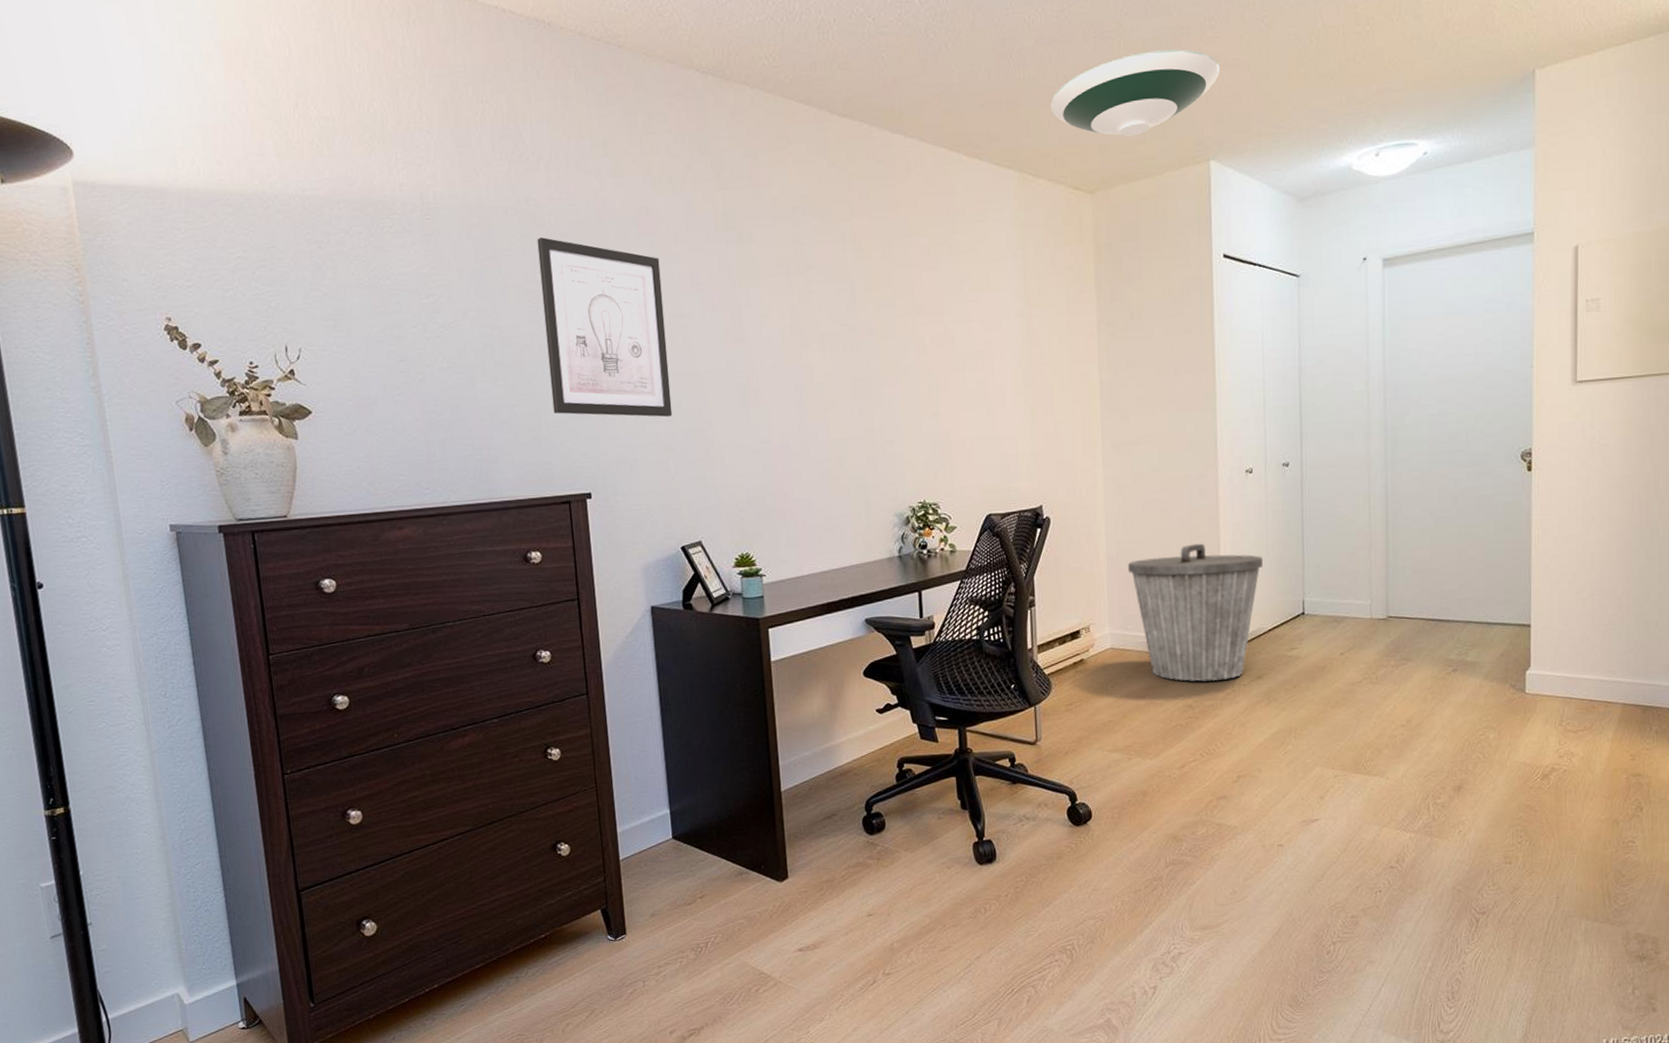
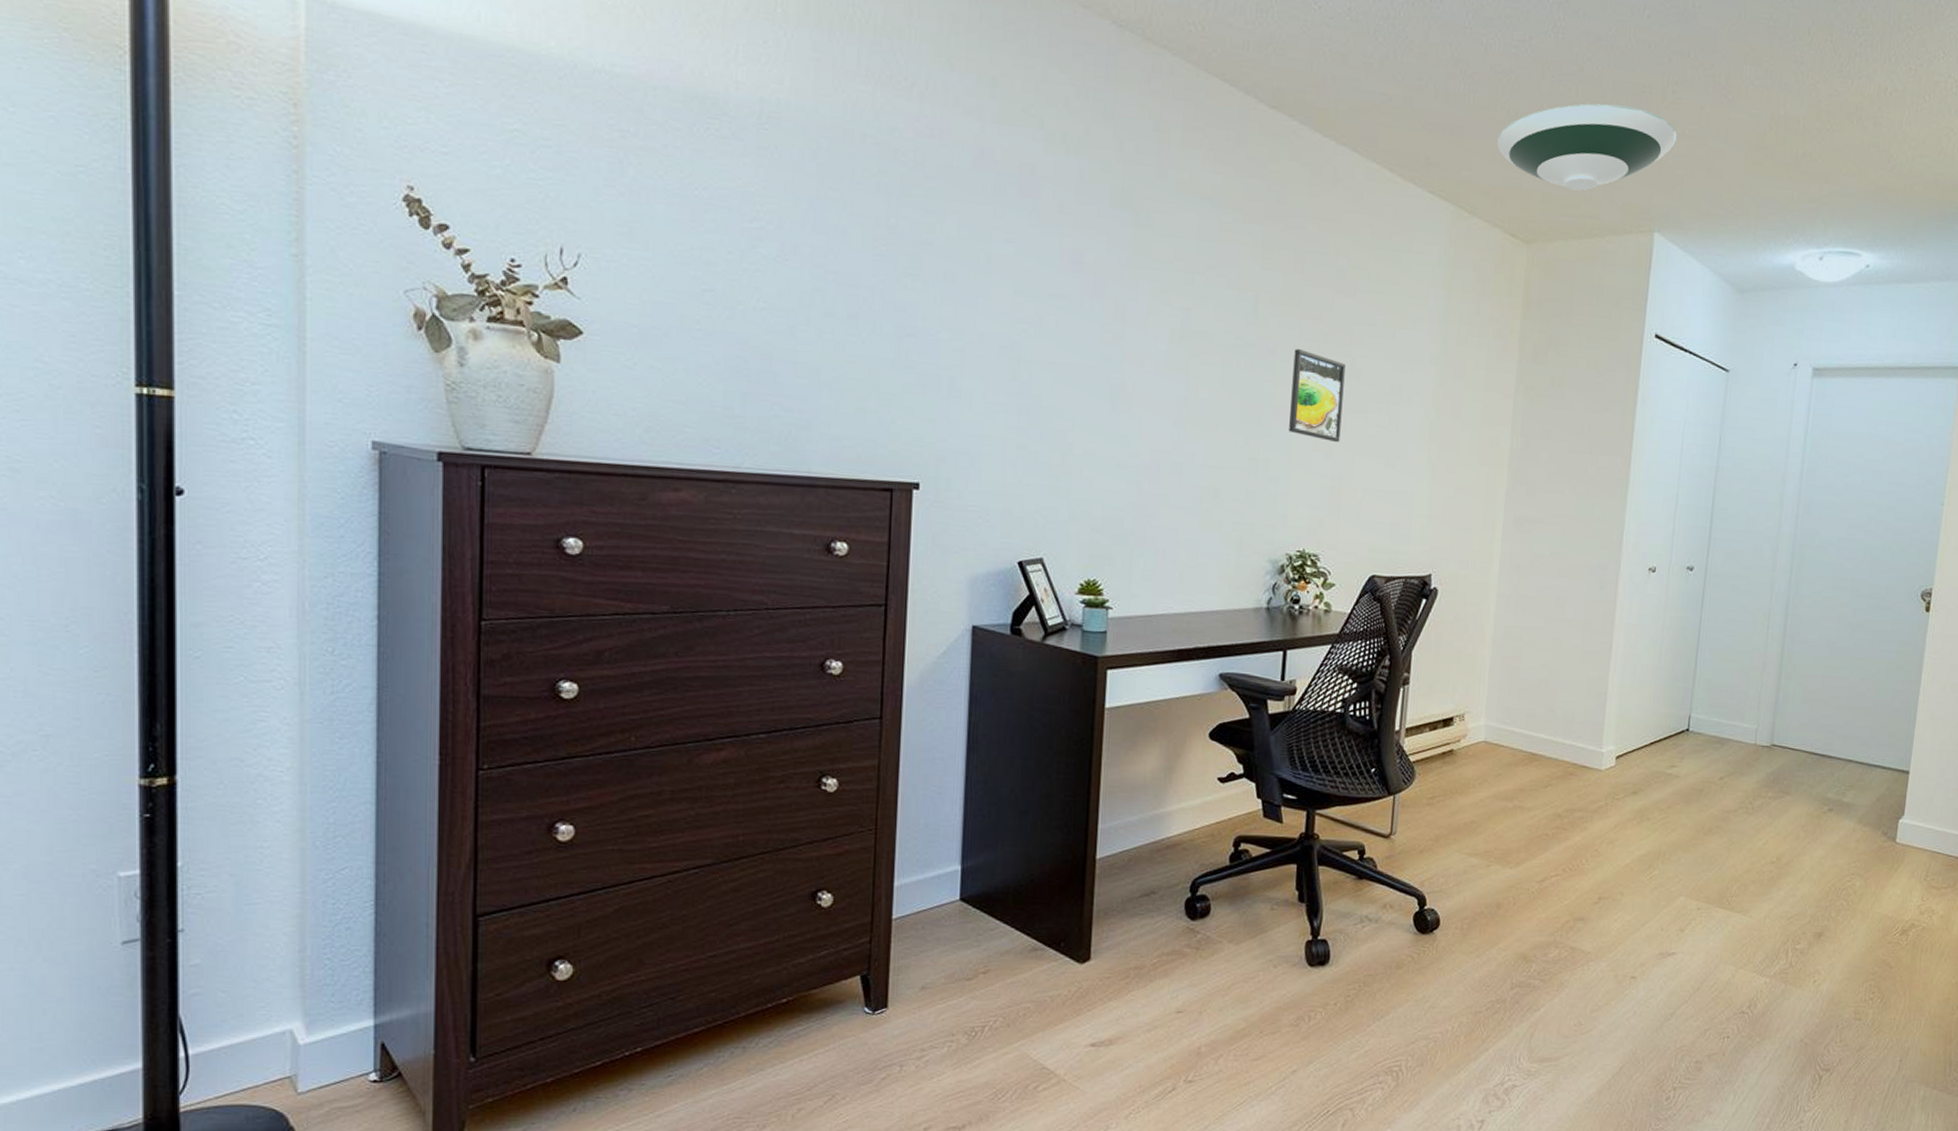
wall art: present [537,237,673,418] -> none [887,176,1039,410]
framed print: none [892,325,944,402] -> present [1289,349,1346,442]
trash can: present [1128,543,1263,682] -> none [1513,639,1654,791]

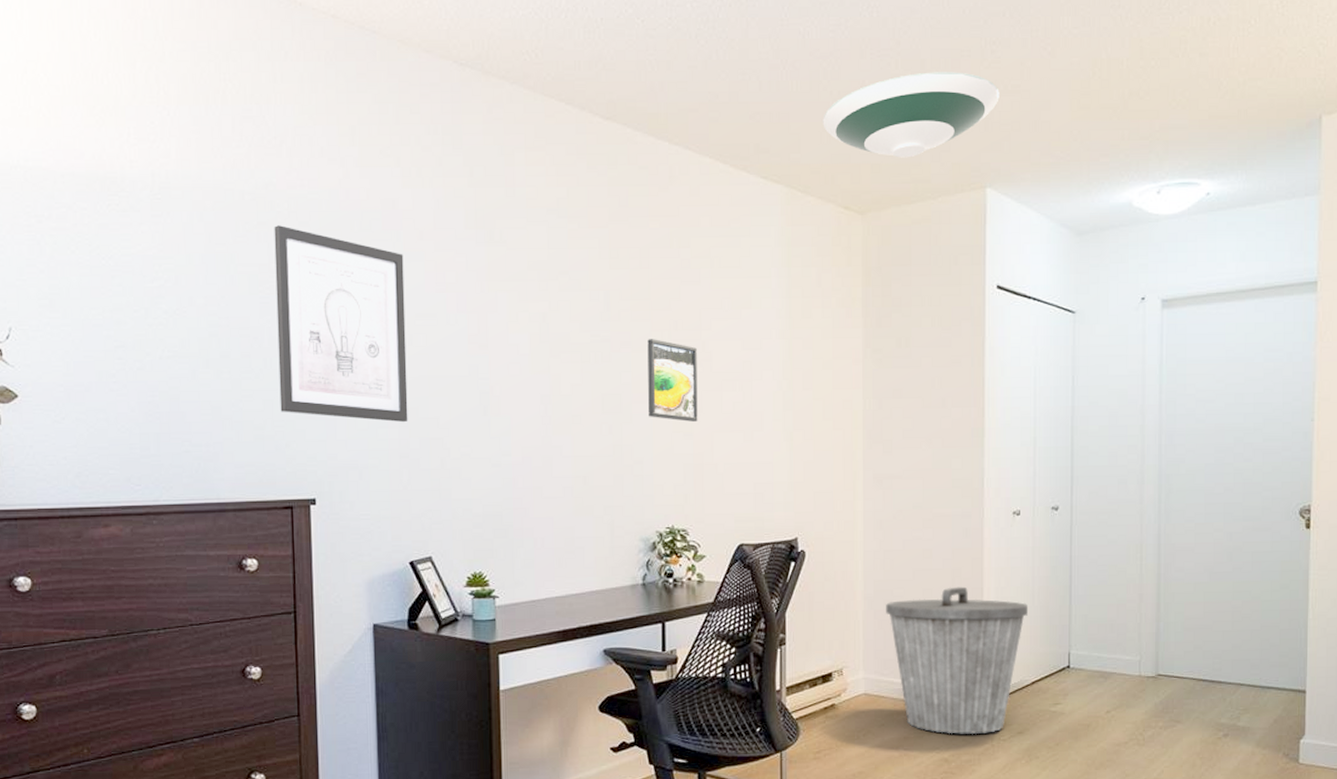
wall art: none [887,176,1039,410] -> present [274,225,408,423]
trash can: none [1513,639,1654,791] -> present [886,586,1027,734]

